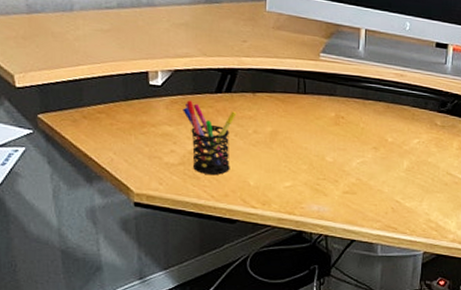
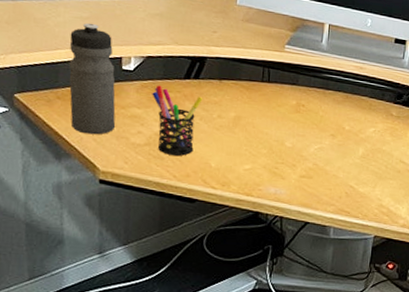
water bottle: none [91,36,147,156] -> present [68,23,116,135]

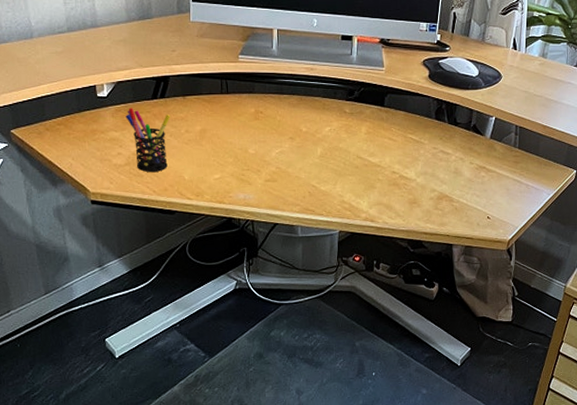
water bottle: present [68,23,116,135] -> none [49,57,99,160]

